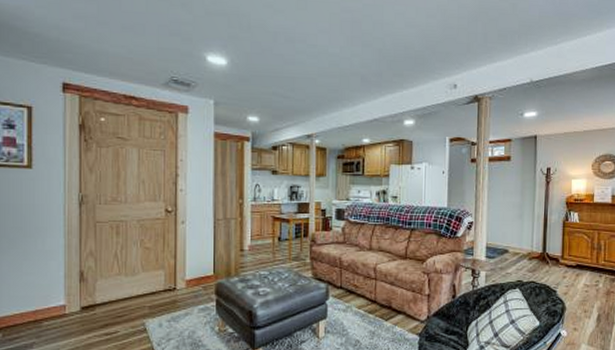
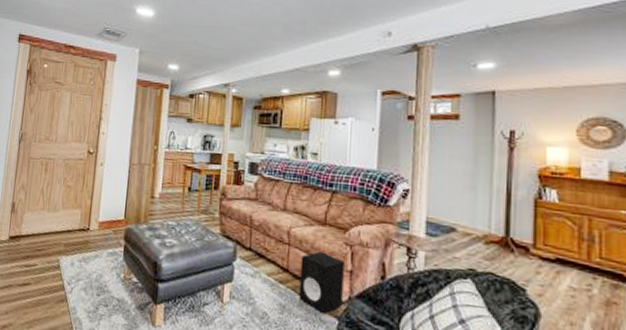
speaker: none [386,282,423,334] -> present [298,251,345,315]

